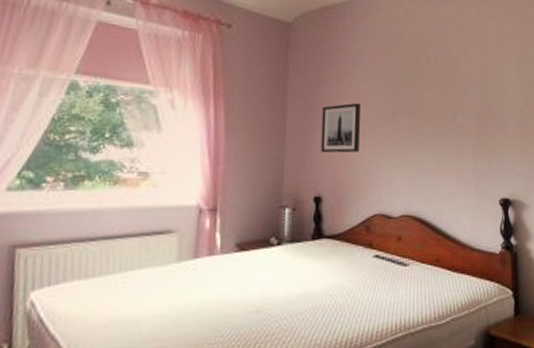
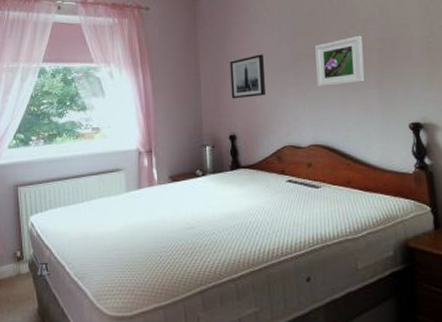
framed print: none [414,96,463,150] -> present [314,35,365,87]

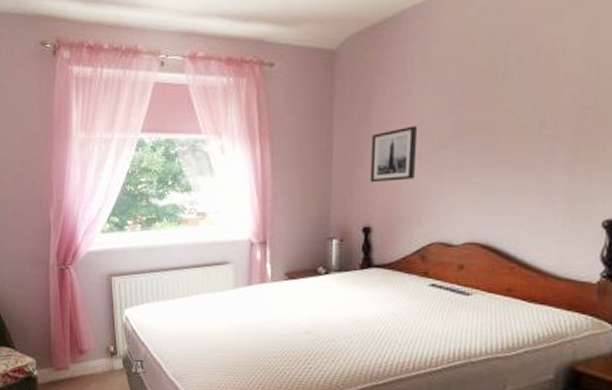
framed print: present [314,35,365,87] -> none [484,101,557,171]

